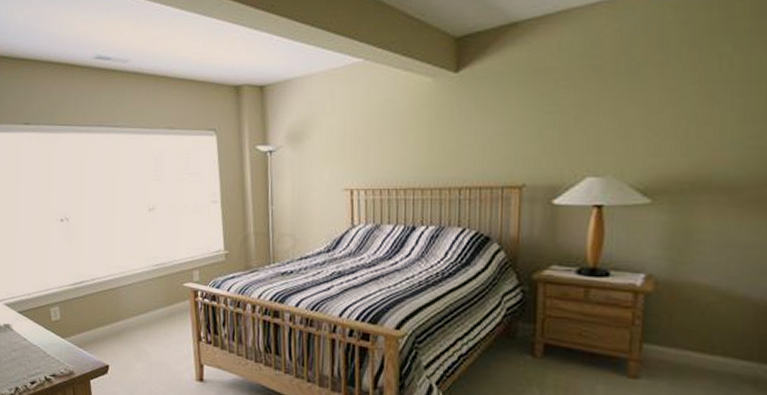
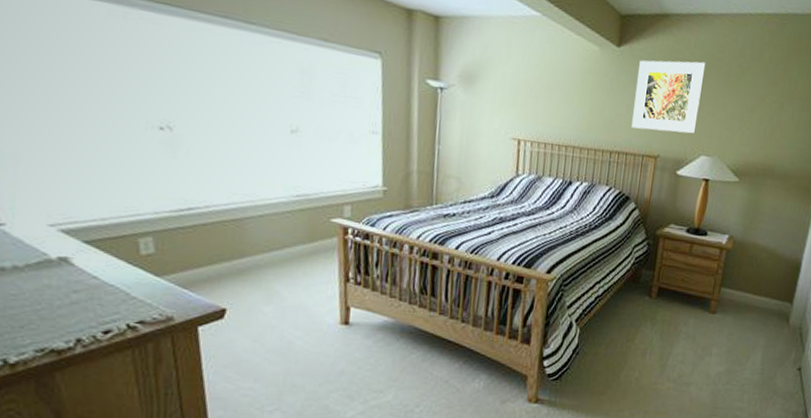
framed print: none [483,65,578,158] -> present [632,60,706,134]

